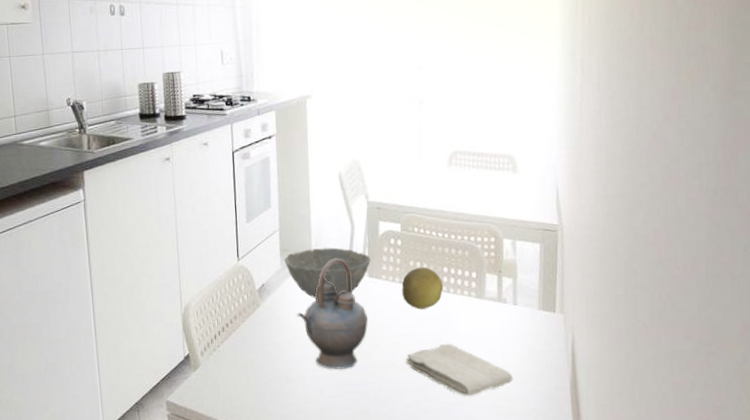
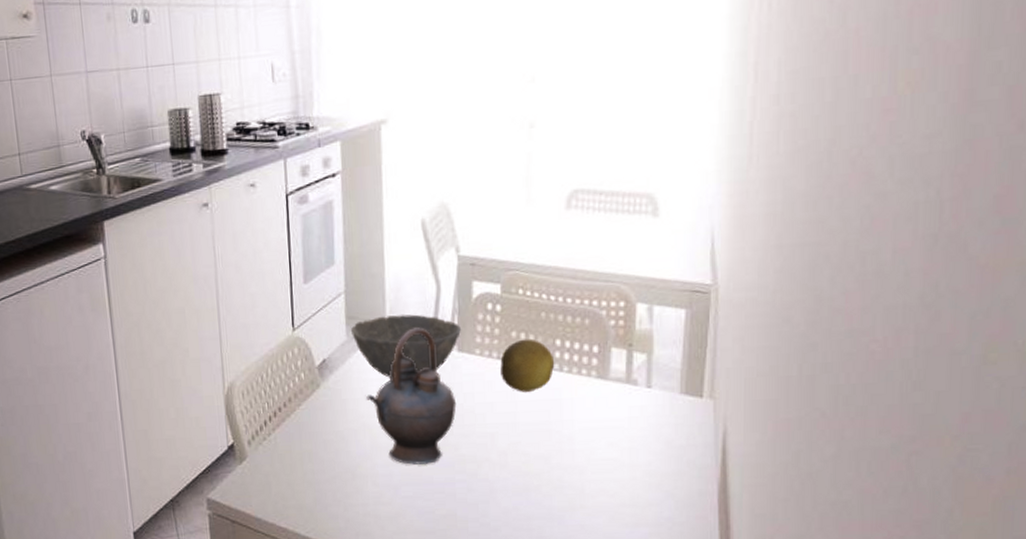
washcloth: present [406,343,513,397] -> none [503,435,643,501]

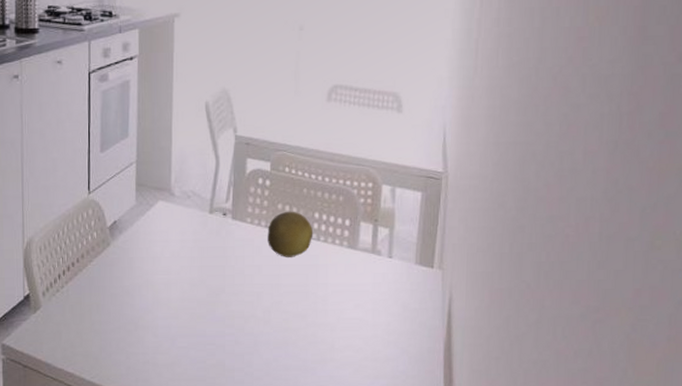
bowl: present [350,314,462,378] -> none [139,185,236,240]
teapot: present [366,327,457,465] -> none [151,196,229,318]

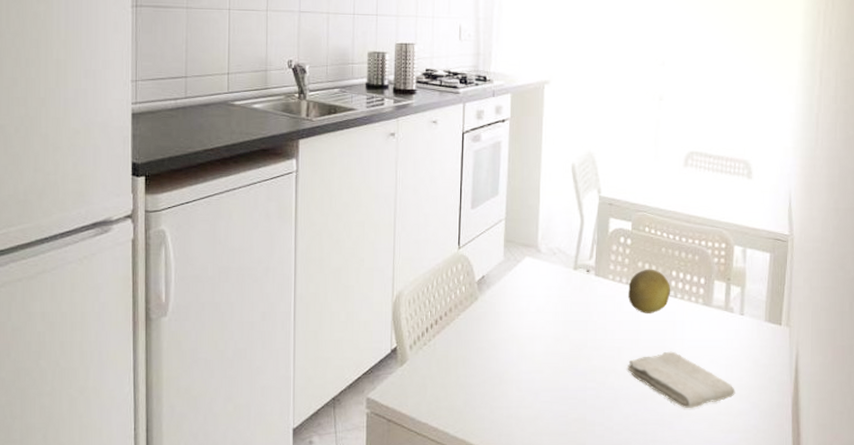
washcloth: none [267,296,383,355] -> present [627,351,735,409]

